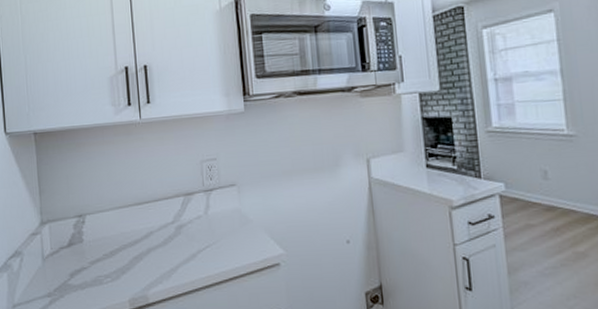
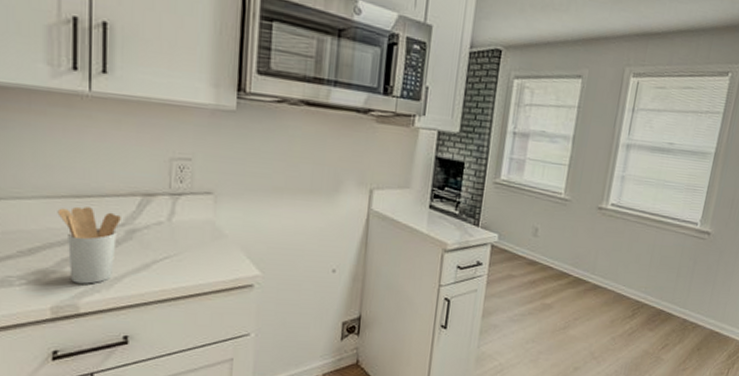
utensil holder: none [127,211,171,277] -> present [57,207,121,284]

